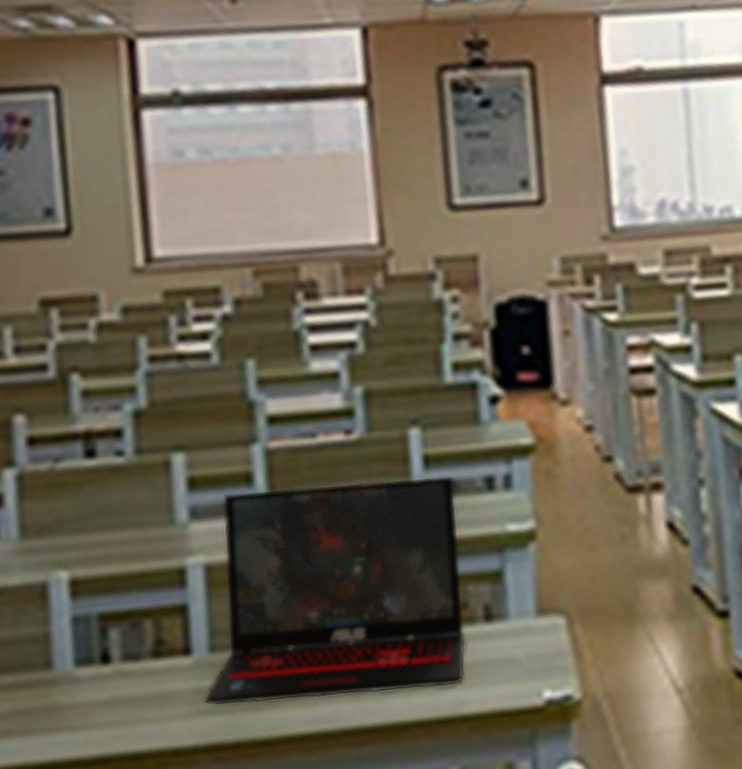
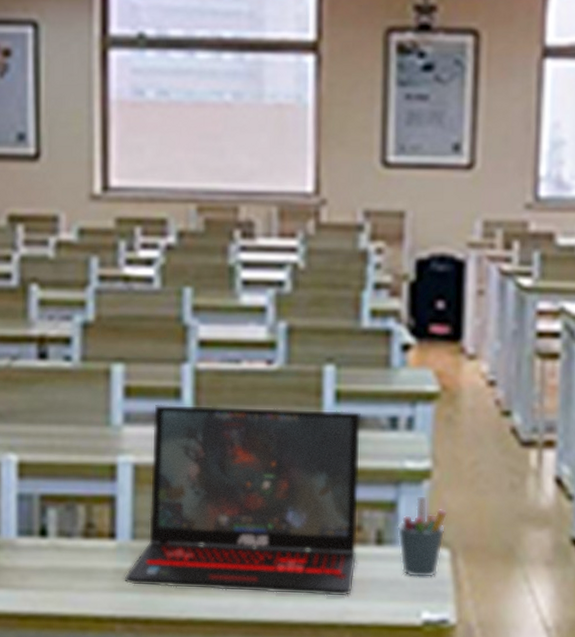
pen holder: none [506,559,559,654] -> present [397,495,448,578]

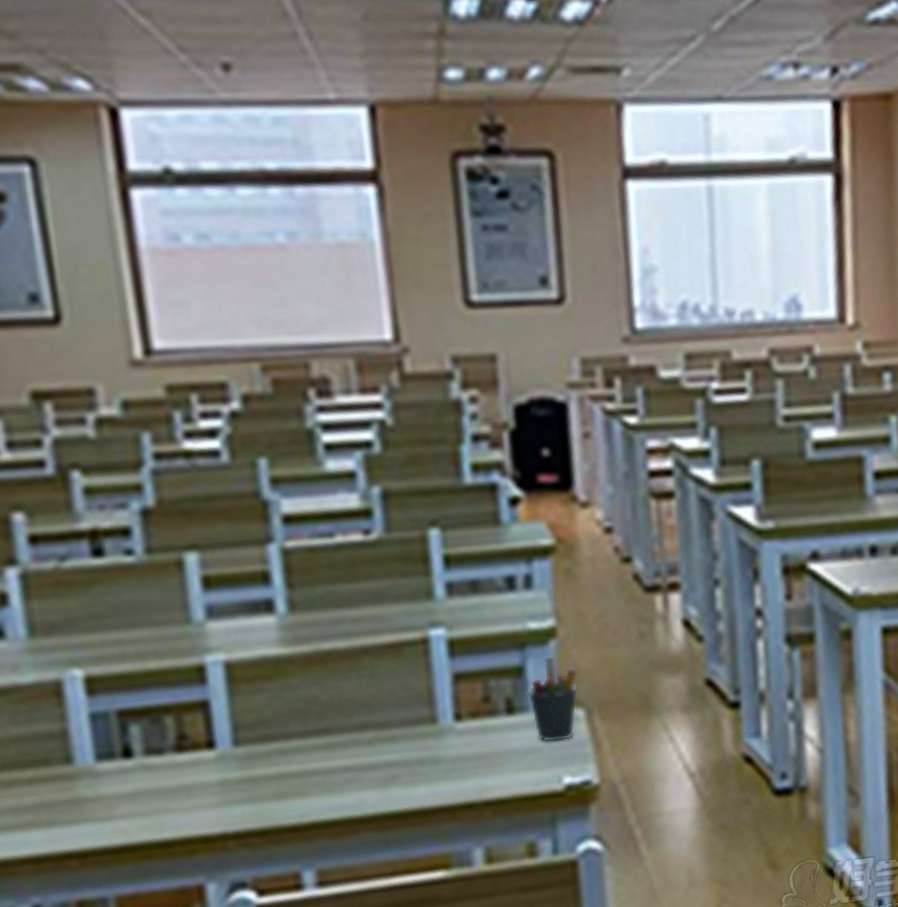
laptop: present [124,404,362,596] -> none [230,575,488,796]

